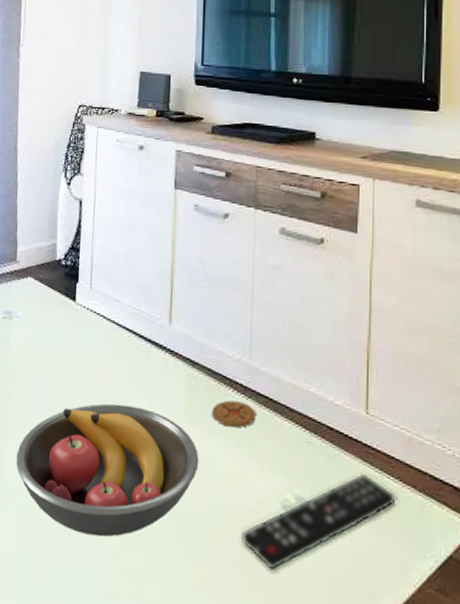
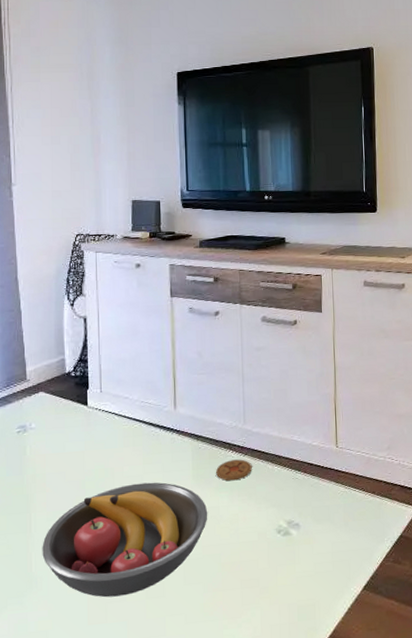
remote control: present [240,473,396,570] -> none [246,491,361,581]

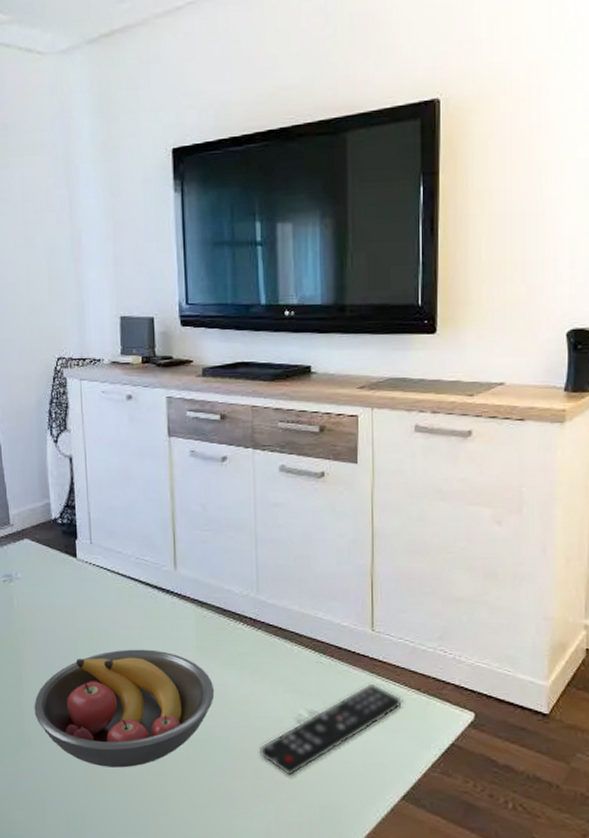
coaster: present [216,459,252,481] -> none [224,633,267,658]
remote control: none [246,491,361,581] -> present [259,683,402,775]

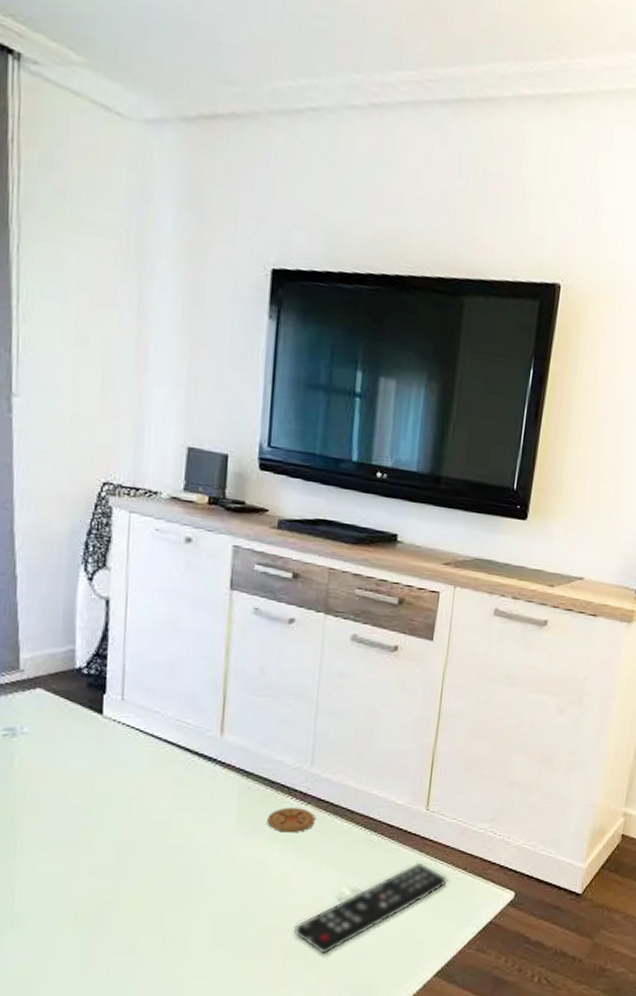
fruit bowl: present [34,649,215,768] -> none [29,819,252,949]
coaster: none [224,633,267,658] -> present [267,807,315,833]

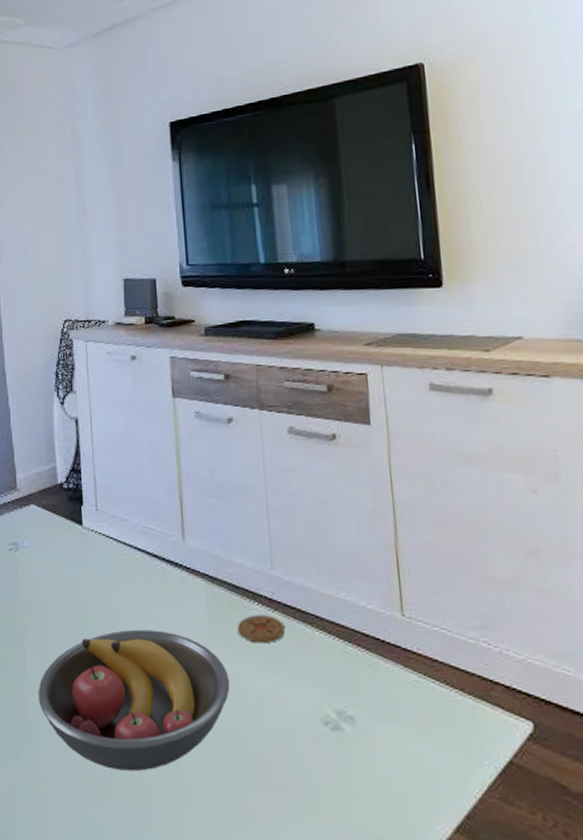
fruit bowl: none [29,819,252,949] -> present [38,629,230,772]
remote control: present [293,862,448,954] -> none [282,679,445,792]

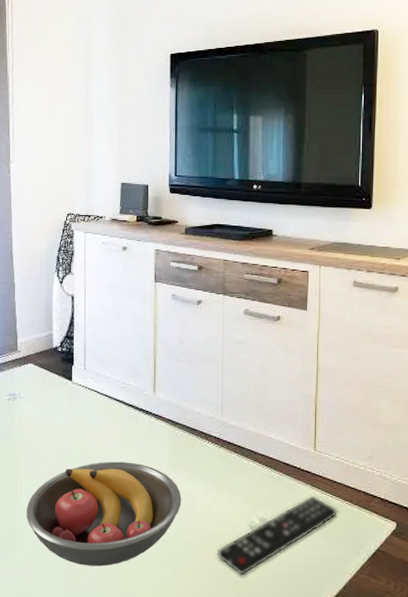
coaster: present [238,615,285,644] -> none [191,450,227,471]
remote control: none [282,679,445,792] -> present [216,495,337,575]

